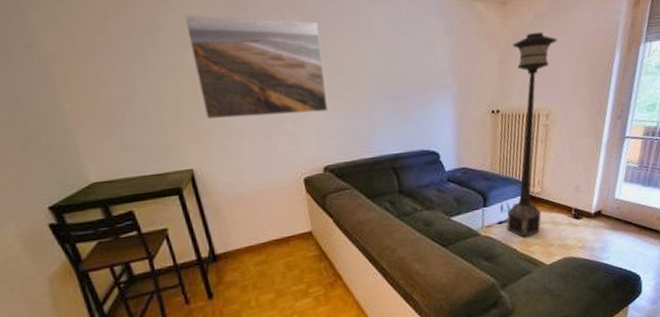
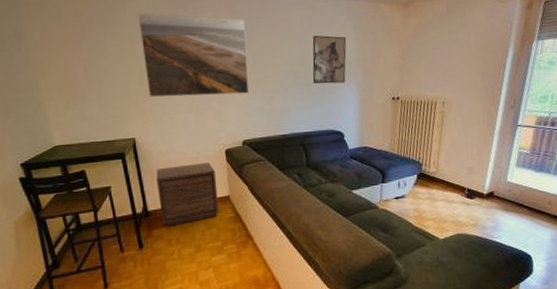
nightstand: none [221,194,301,270] -> present [156,162,219,226]
wall art: none [399,40,439,98] -> present [312,35,347,84]
floor lamp: present [506,31,558,238] -> none [403,30,455,213]

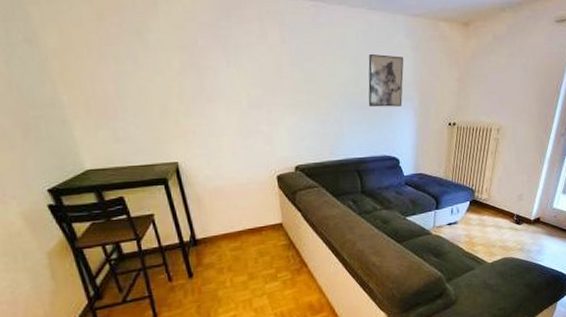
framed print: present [138,12,249,98] -> none [173,19,301,118]
nightstand: present [156,162,219,226] -> none [202,189,272,254]

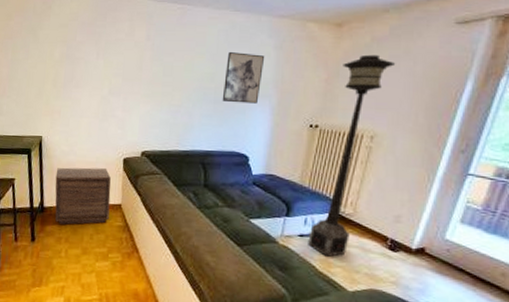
nightstand: none [202,189,272,254] -> present [55,167,111,225]
floor lamp: none [455,52,513,238] -> present [308,54,396,257]

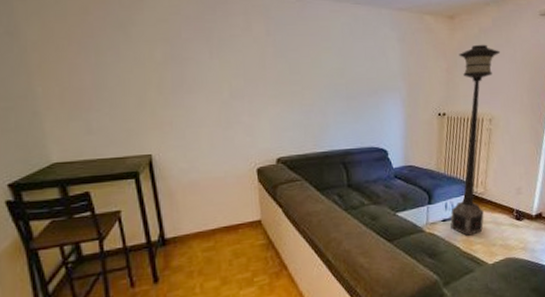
nightstand: present [55,167,111,225] -> none [175,183,249,255]
wall art: present [222,51,265,104] -> none [354,45,390,98]

